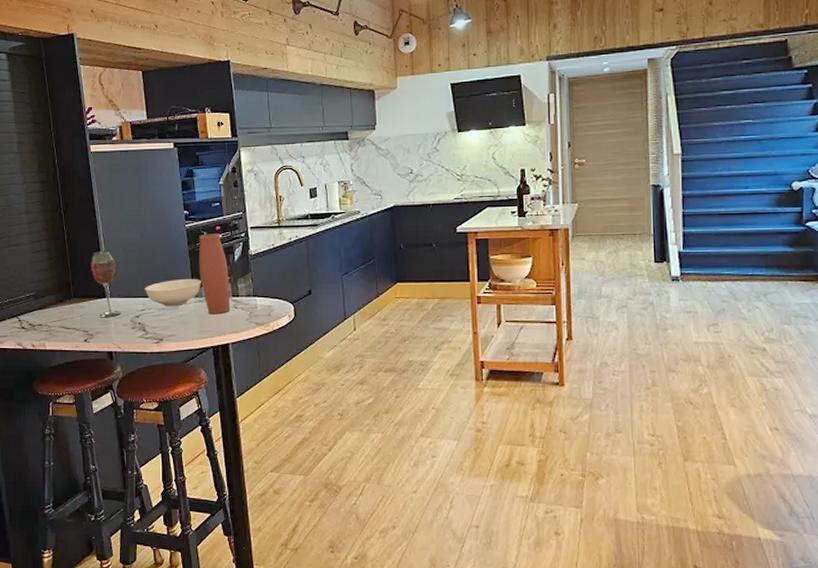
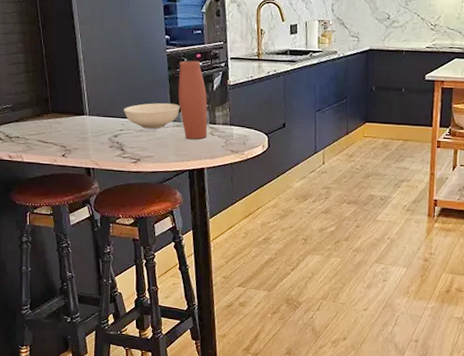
wineglass: present [91,250,121,318] -> none [69,68,100,135]

